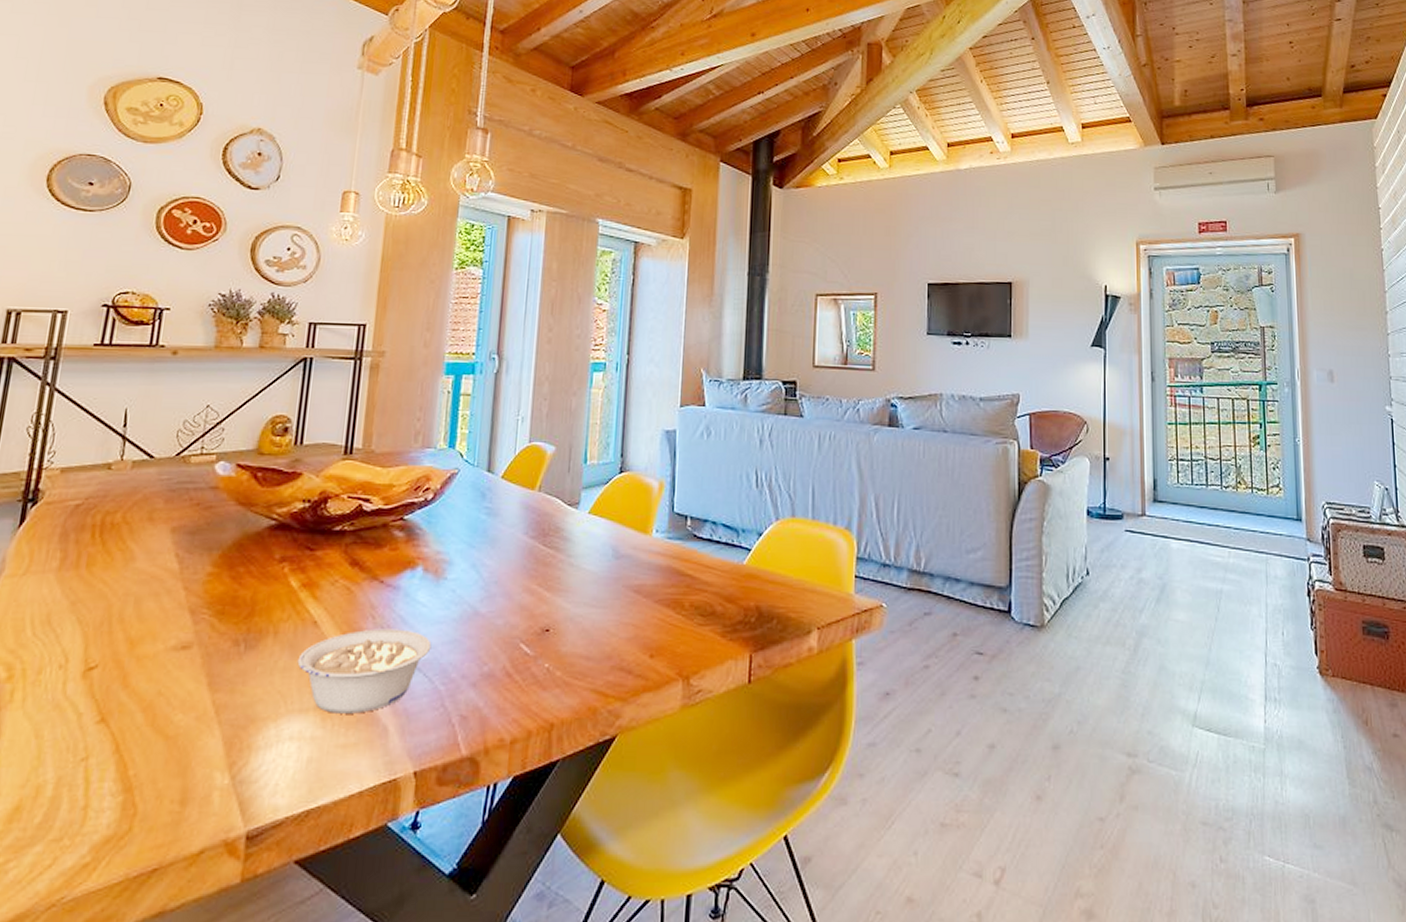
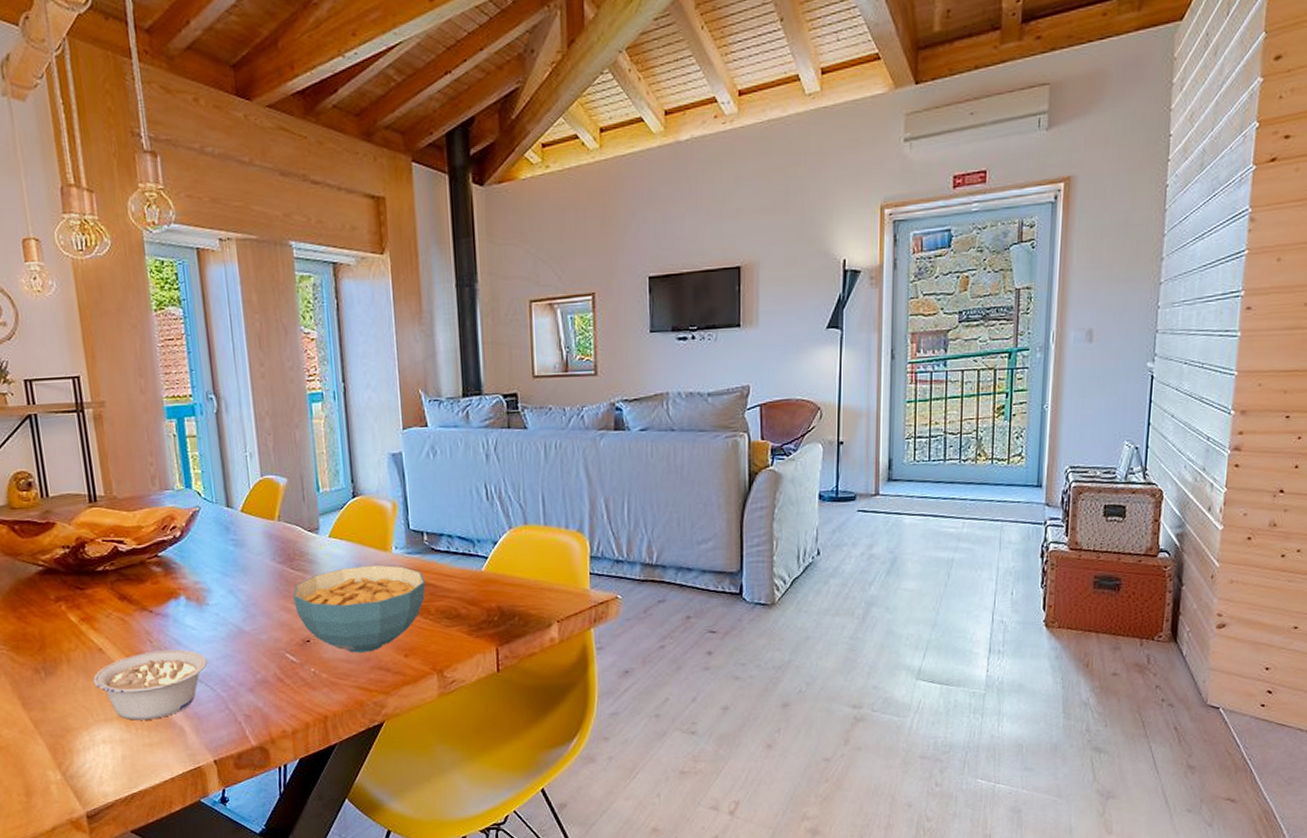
cereal bowl: none [539,548,683,649] -> present [293,564,426,653]

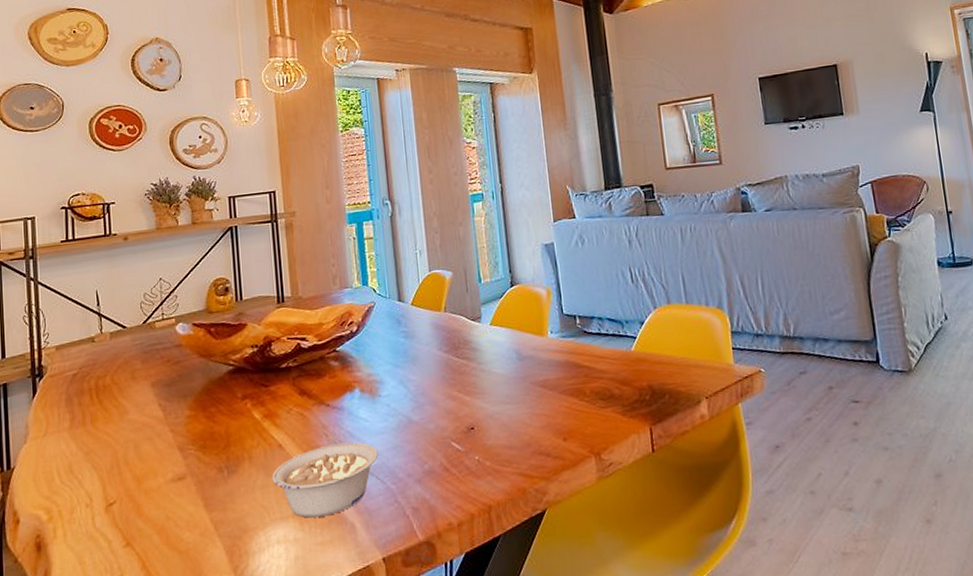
cereal bowl: present [293,564,426,653] -> none [458,349,580,439]

